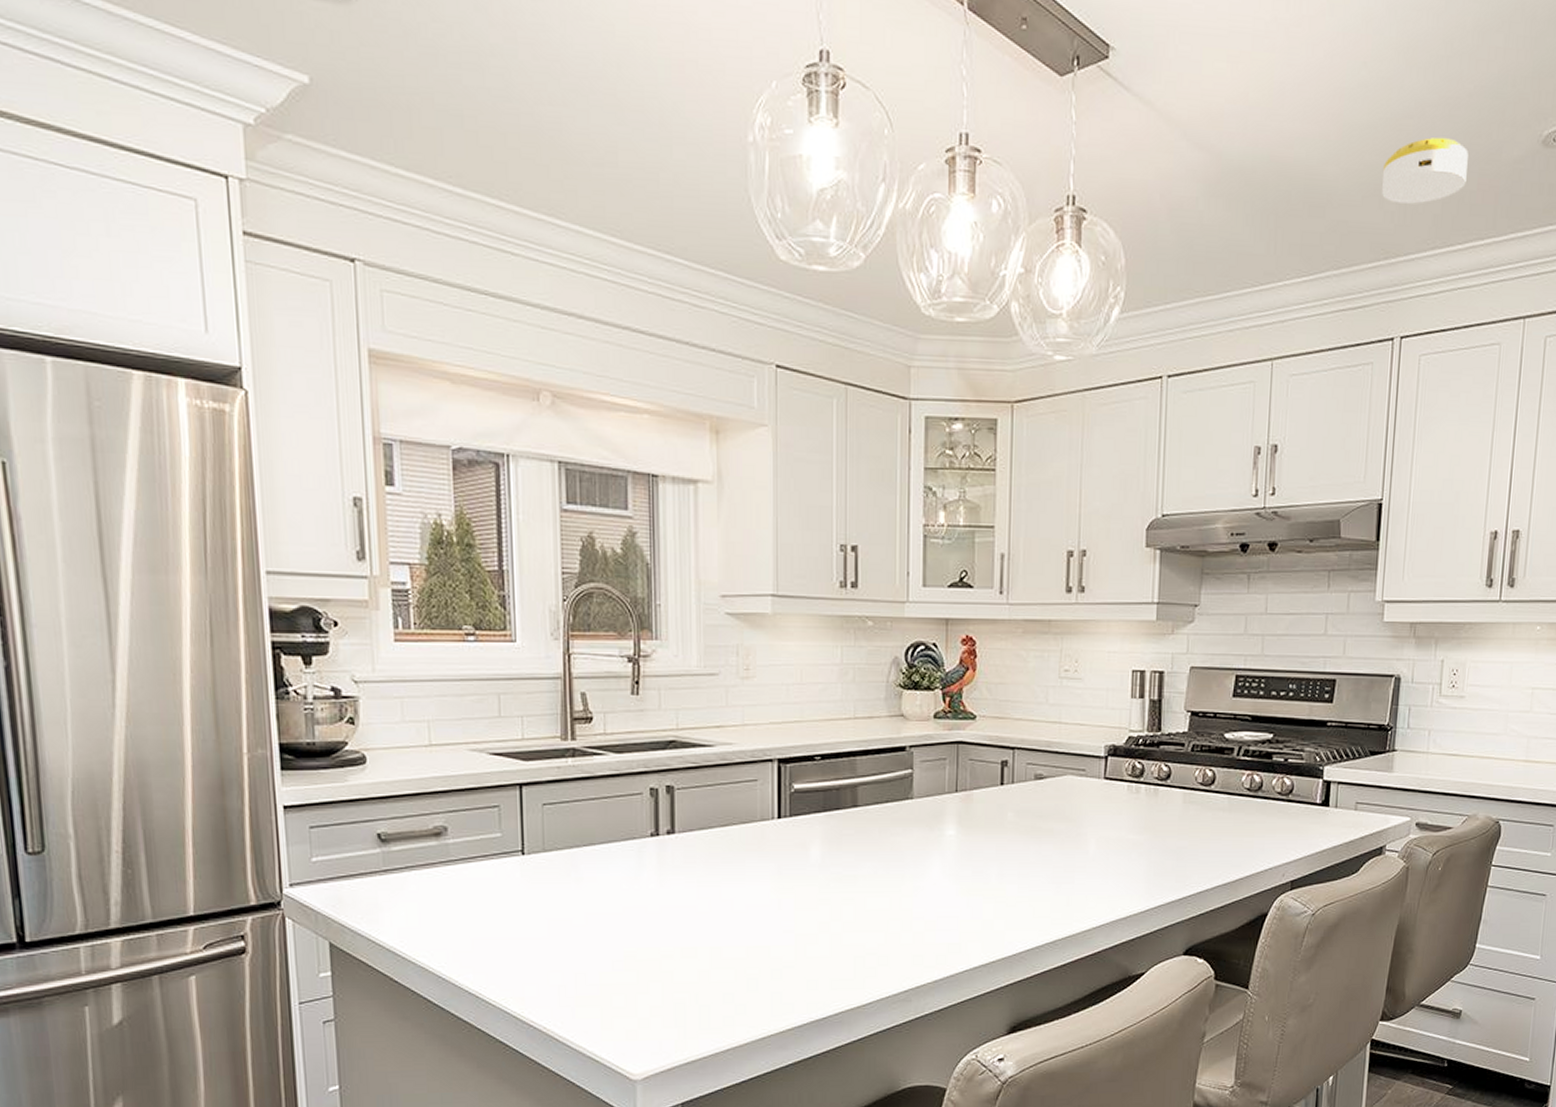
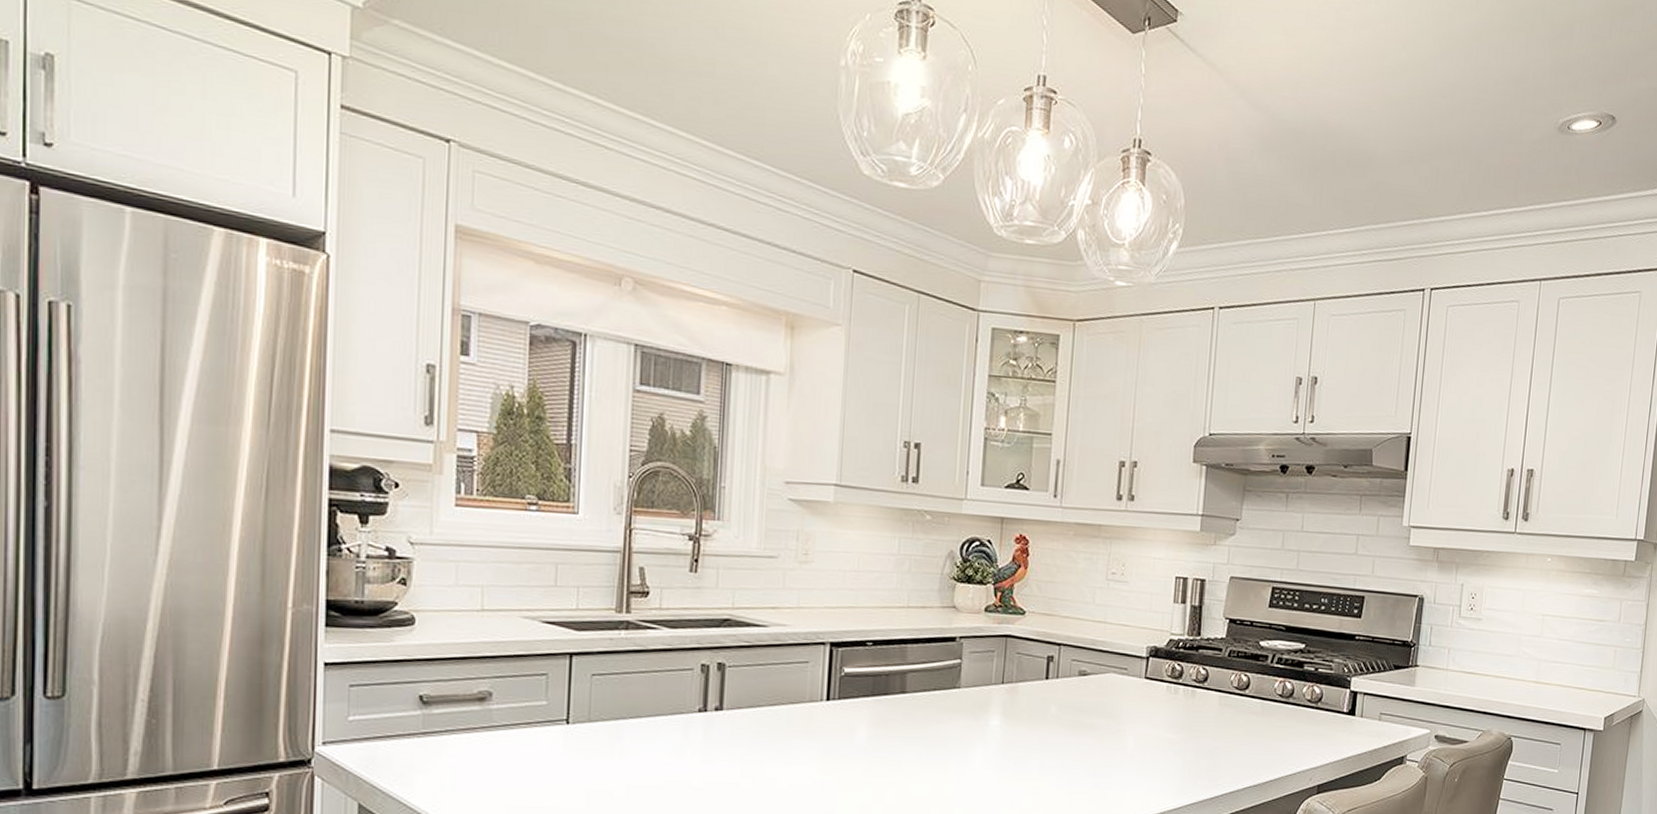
smoke detector: present [1382,137,1468,204] -> none [1417,116,1494,173]

